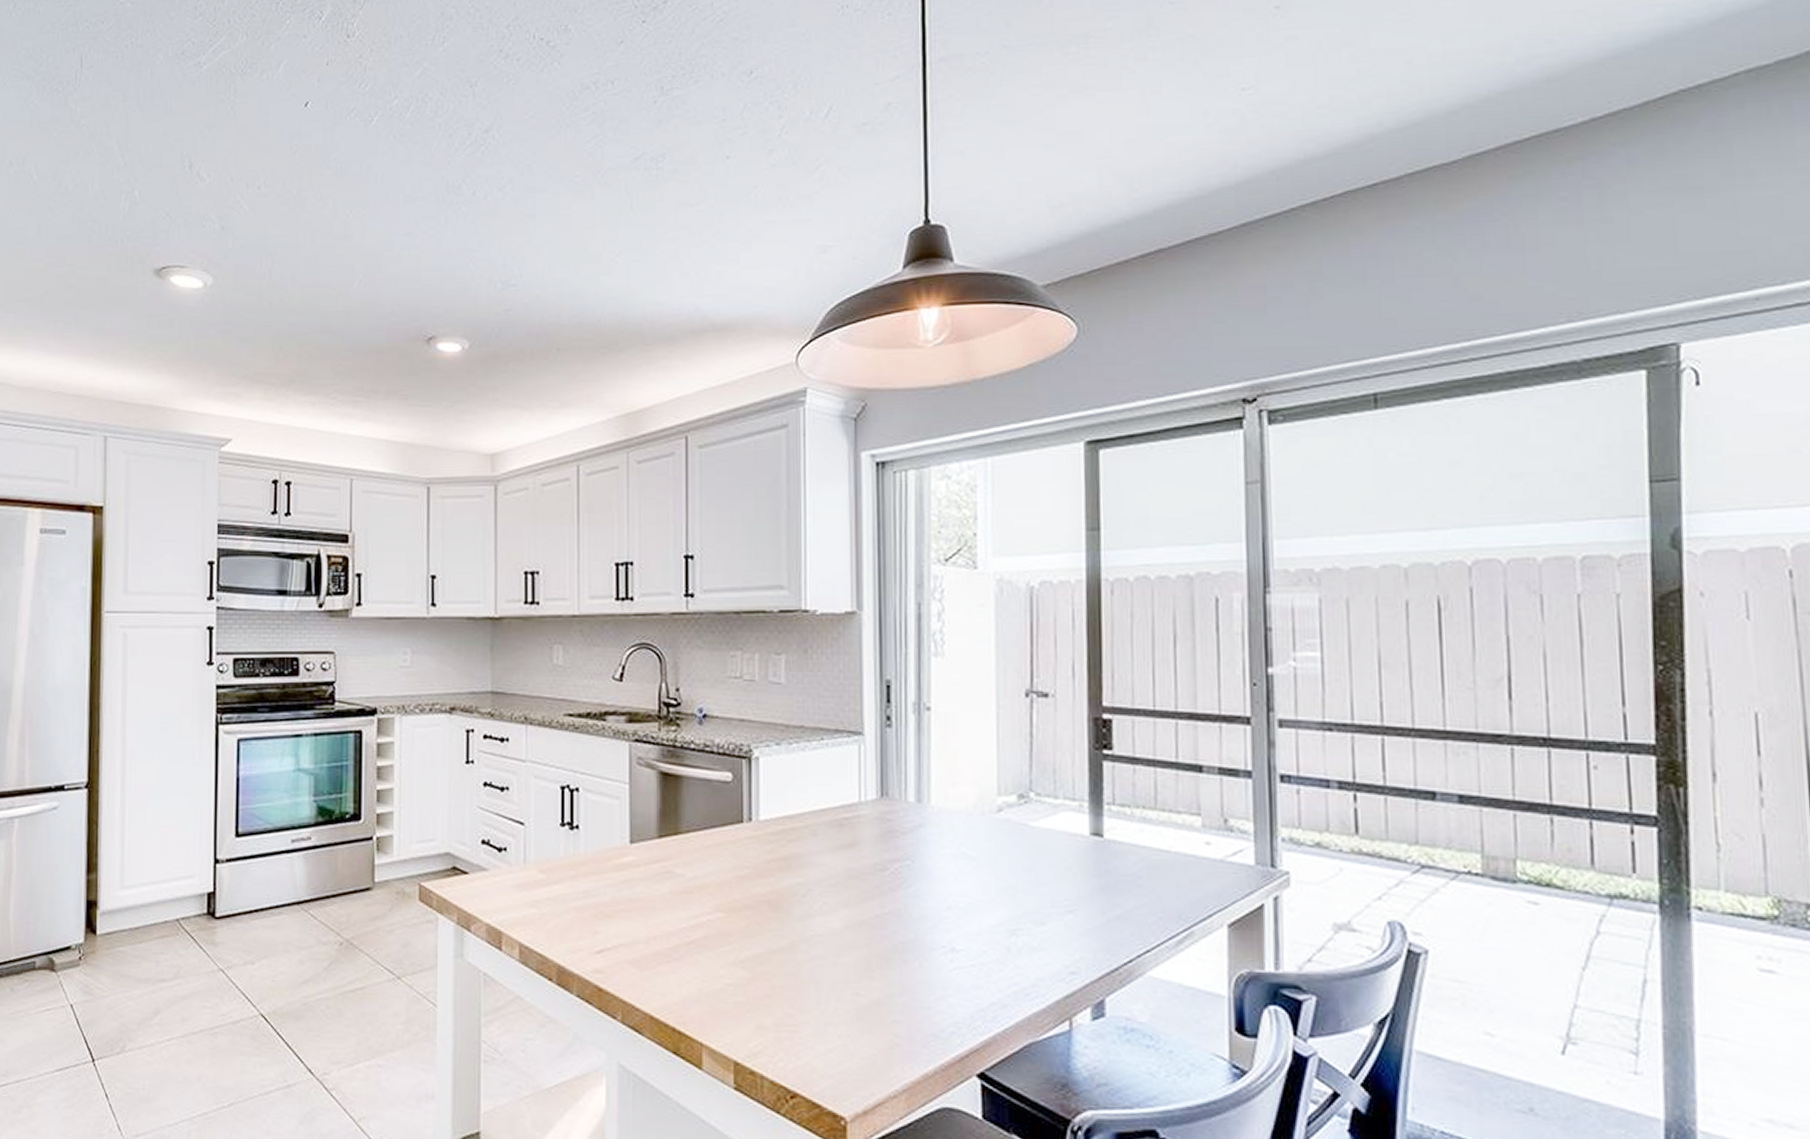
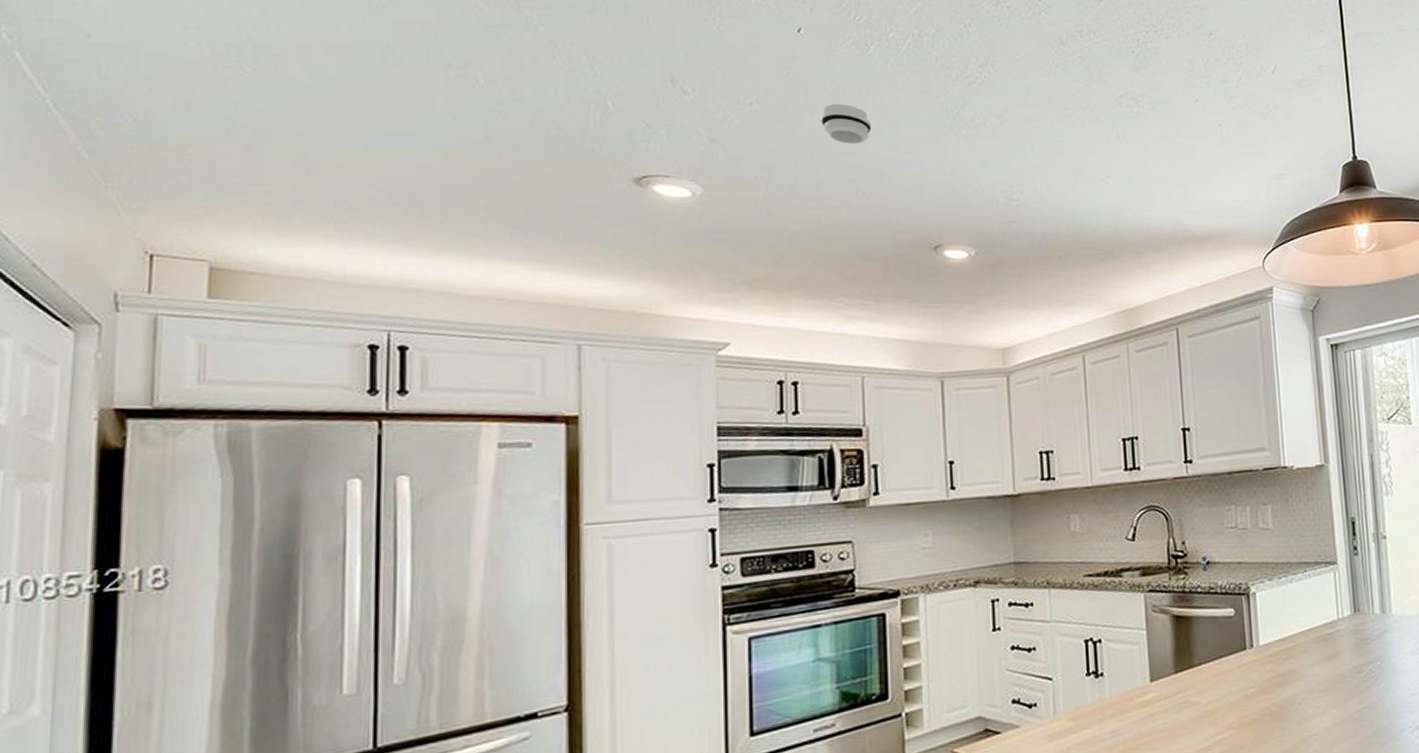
smoke detector: none [323,182,372,227] -> present [821,103,872,144]

